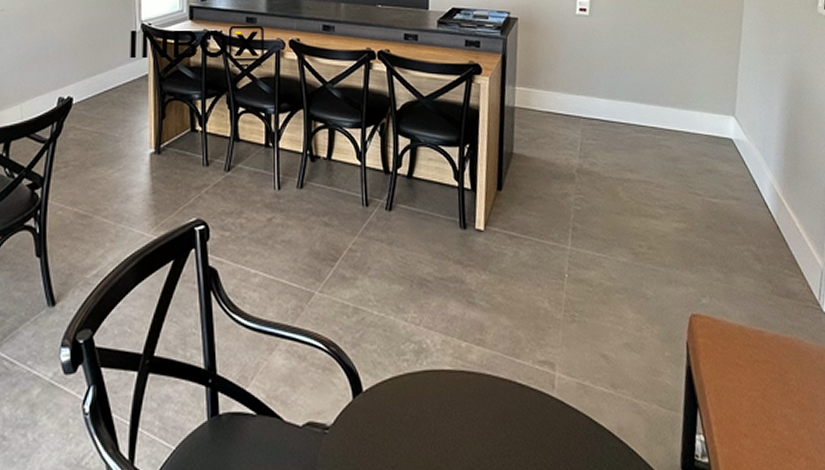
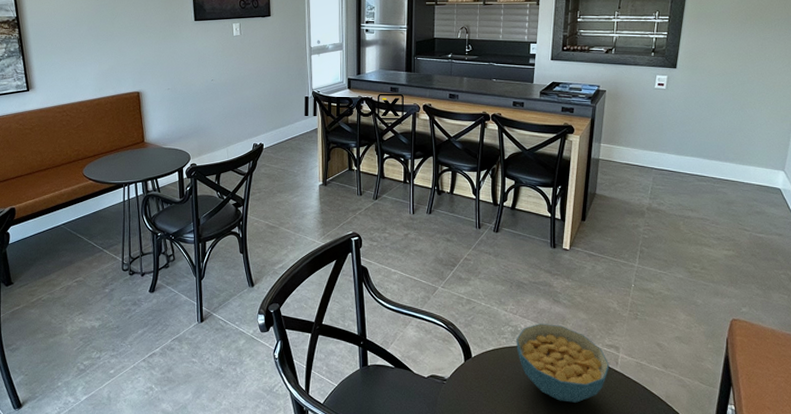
cereal bowl: none [421,336,544,448] -> present [516,323,610,403]

